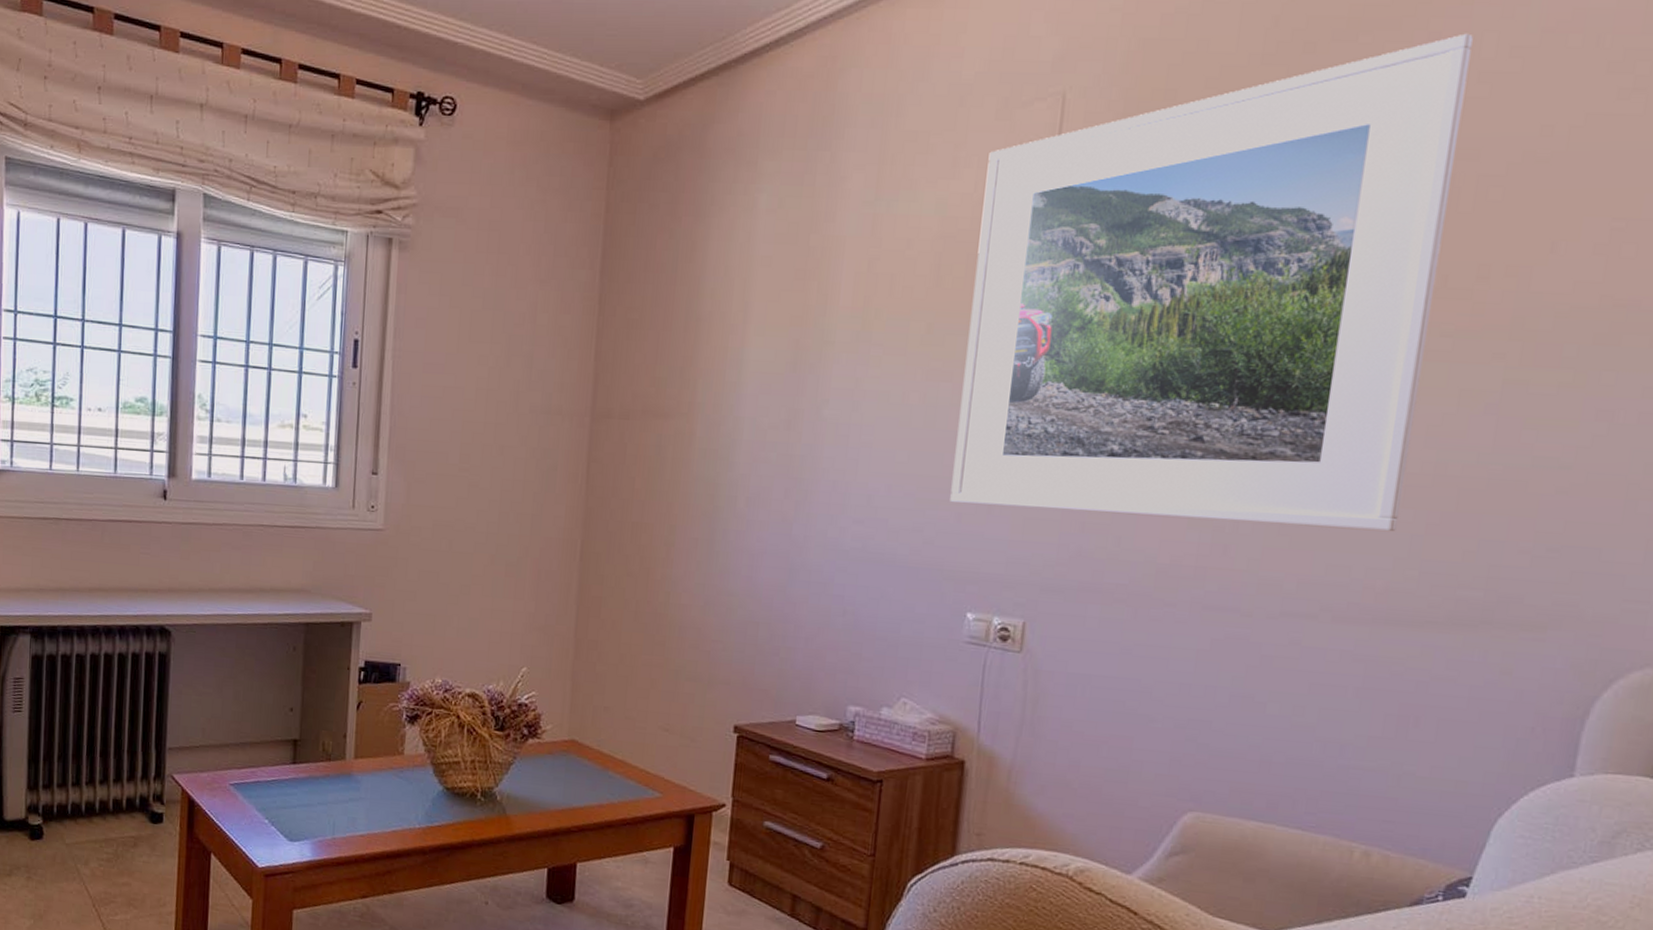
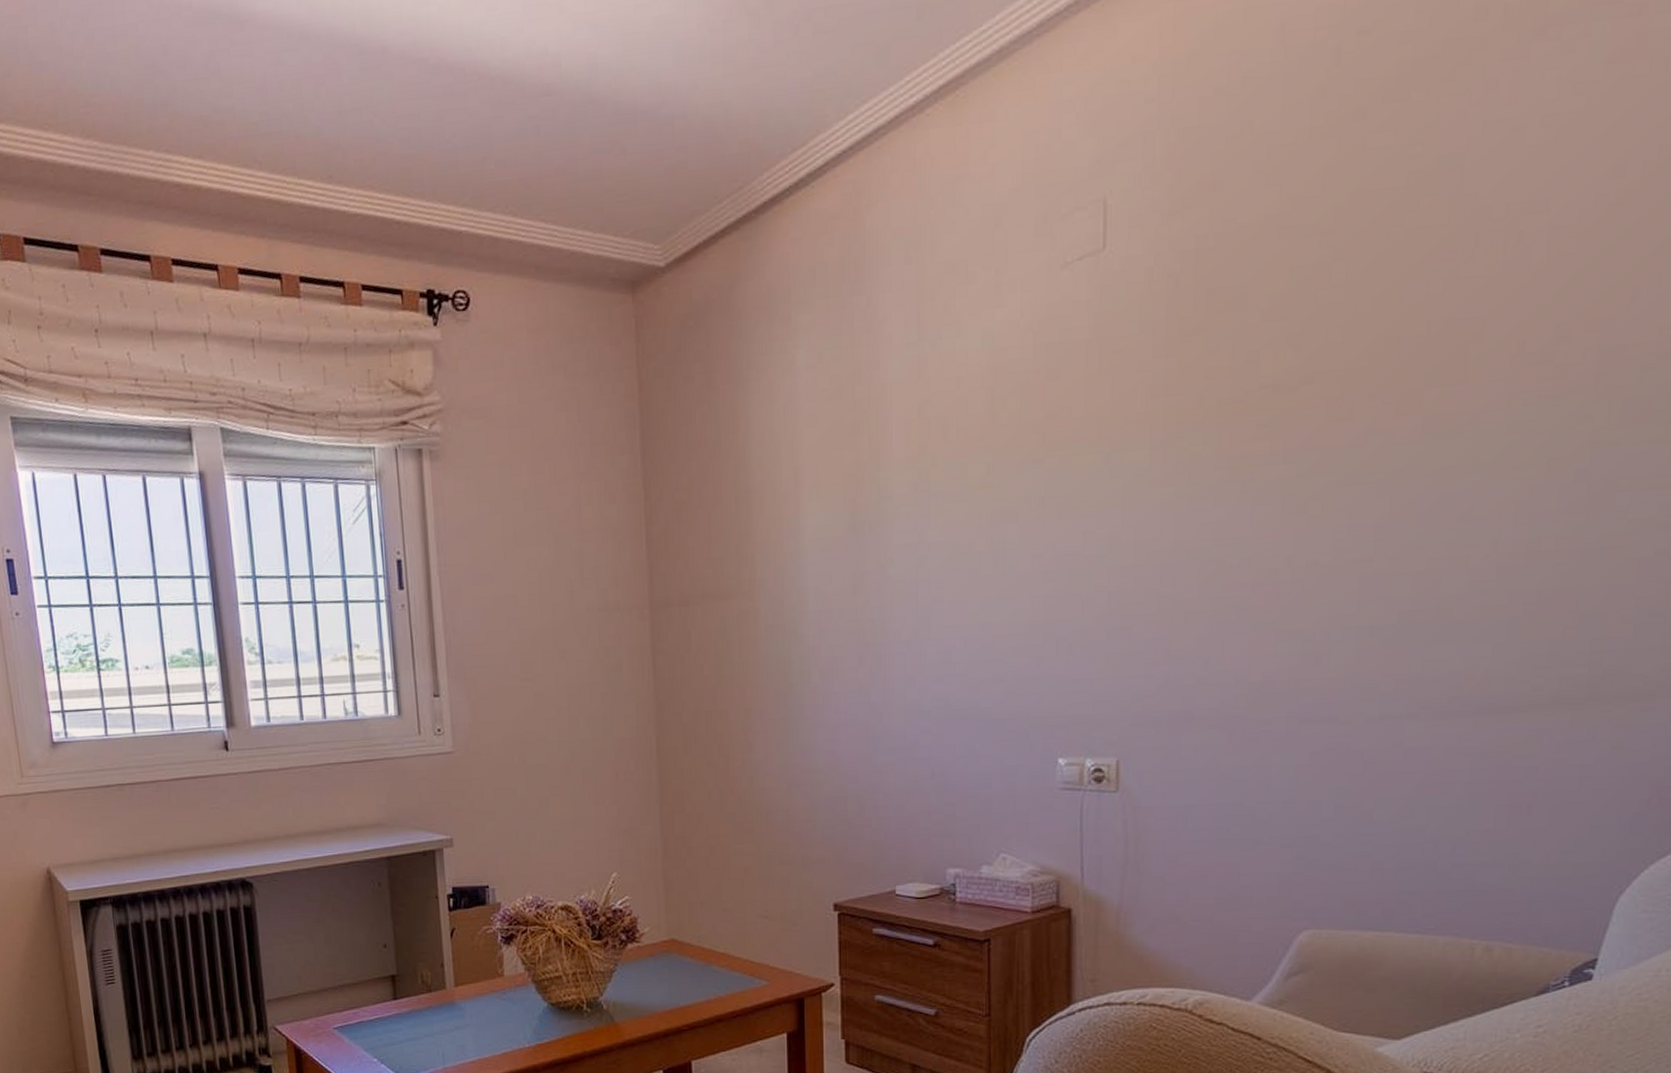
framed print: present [950,33,1473,532] -> none [1029,75,1533,648]

